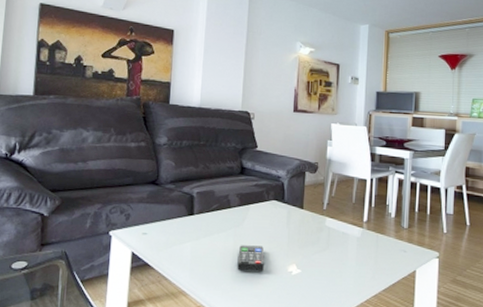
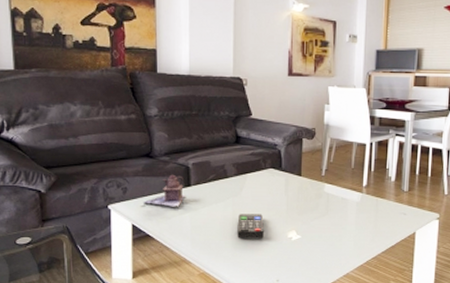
teapot: none [144,202,187,236] -> present [142,174,185,207]

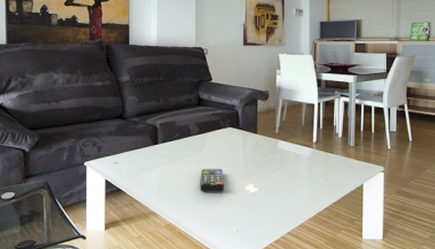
teapot: present [142,174,185,207] -> none [115,133,153,163]

